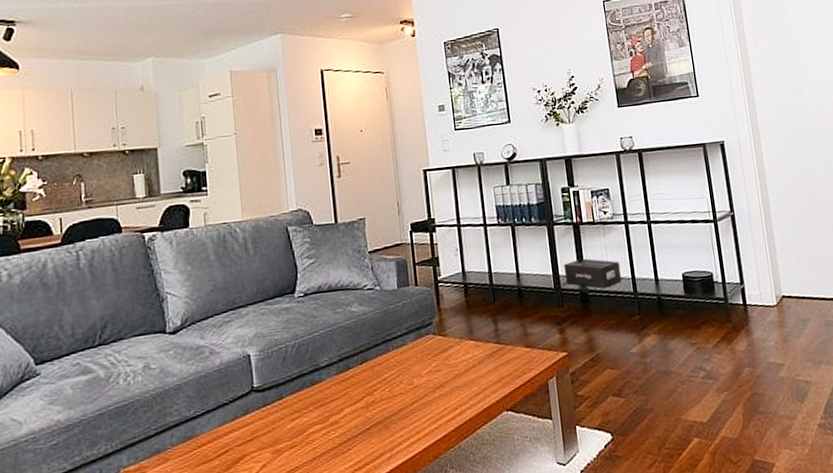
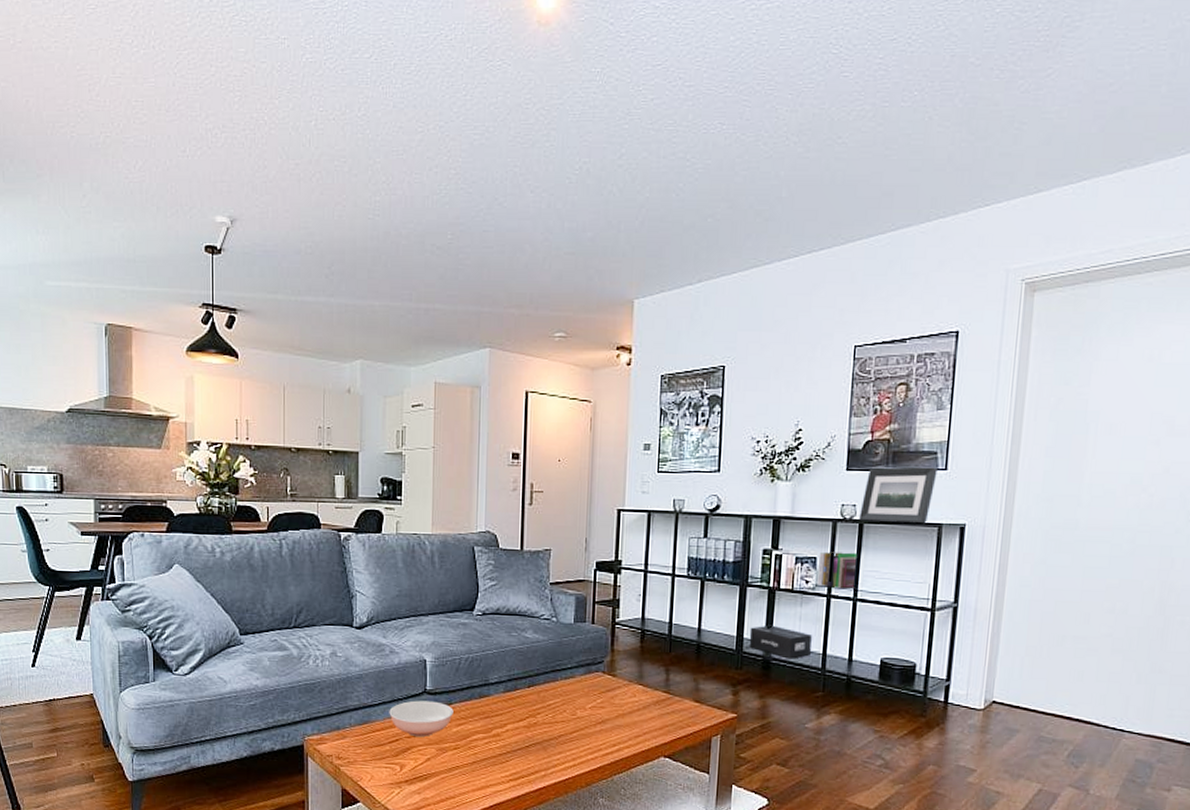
bowl: none [214,398,286,444] -> present [389,700,454,738]
books: none [610,179,649,215] -> present [817,551,858,589]
picture frame: none [636,95,693,150] -> present [859,467,937,524]

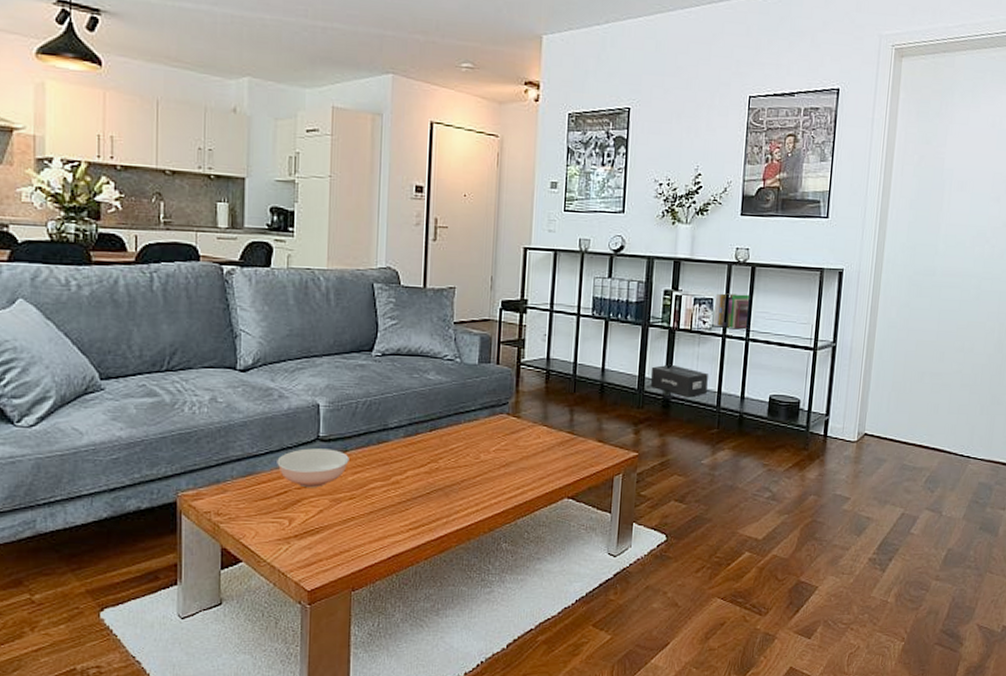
picture frame: present [859,467,937,524] -> none [752,214,820,269]

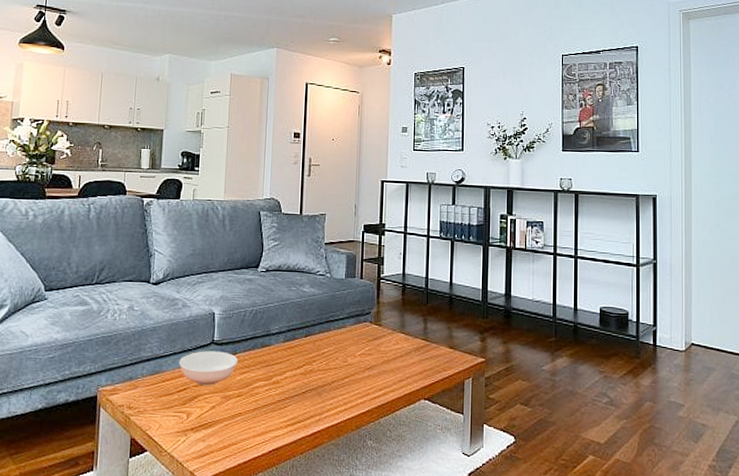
box: present [650,364,708,398] -> none [492,279,543,309]
books: present [713,293,750,330] -> none [545,217,578,249]

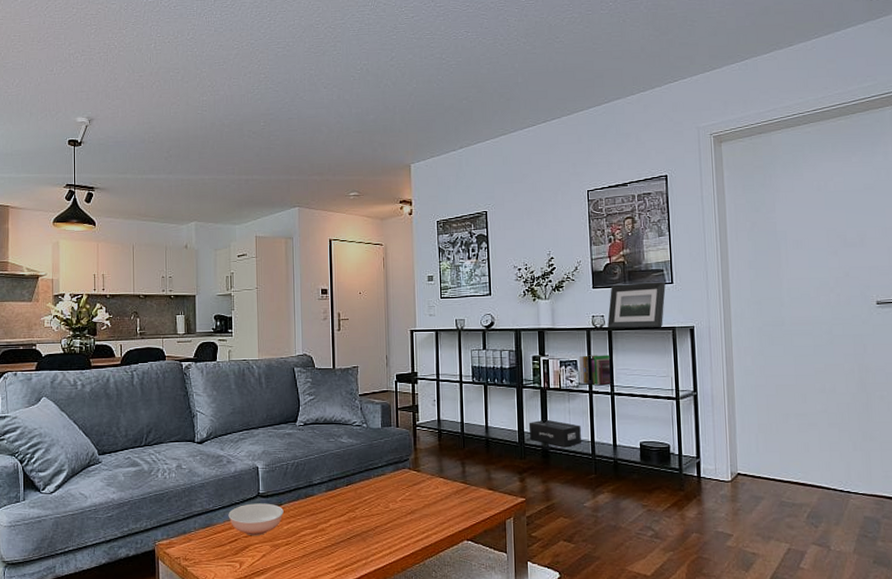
box: none [492,279,543,309] -> present [528,419,581,448]
books: none [545,217,578,249] -> present [579,355,614,386]
picture frame: none [575,149,631,195] -> present [607,282,666,329]

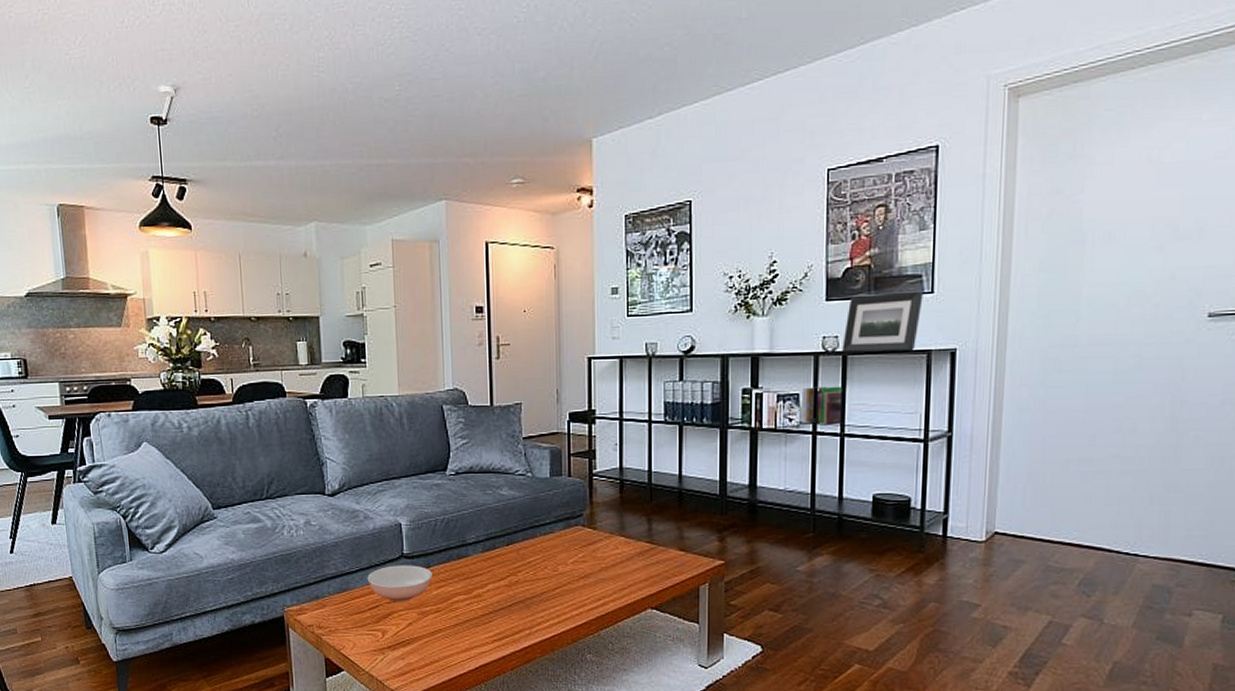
box: present [528,419,581,448] -> none [733,466,799,501]

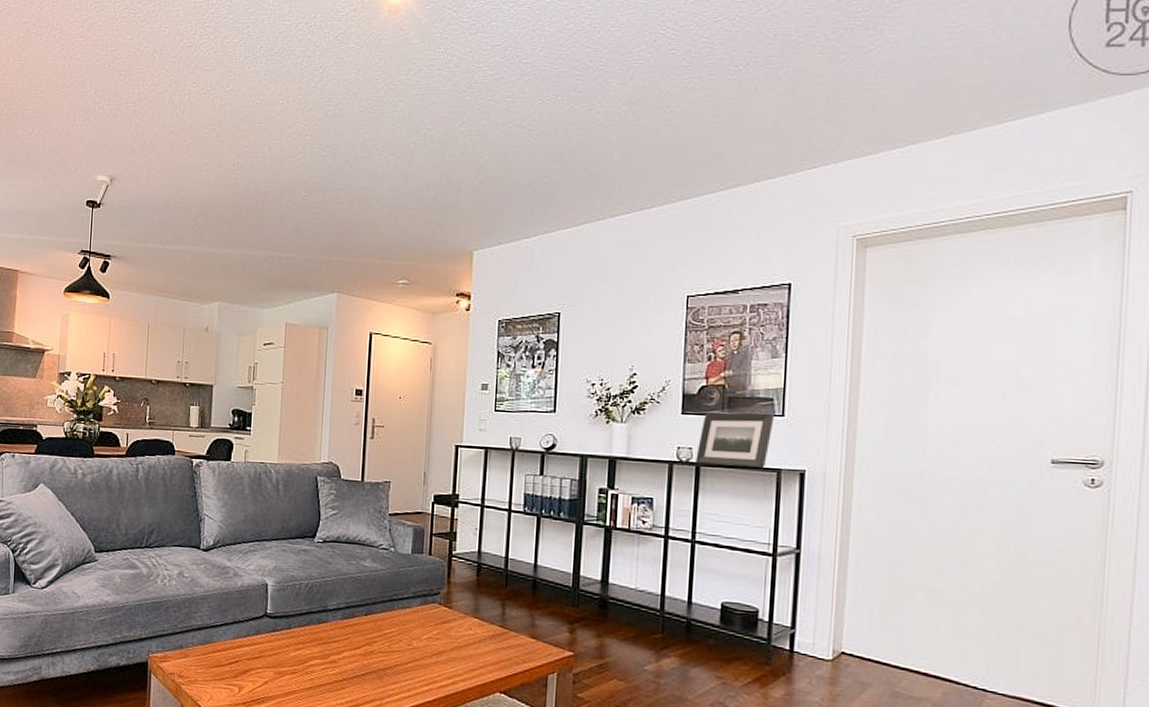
bowl: present [367,565,433,602] -> none [230,623,292,660]
books: present [801,386,845,425] -> none [654,493,696,531]

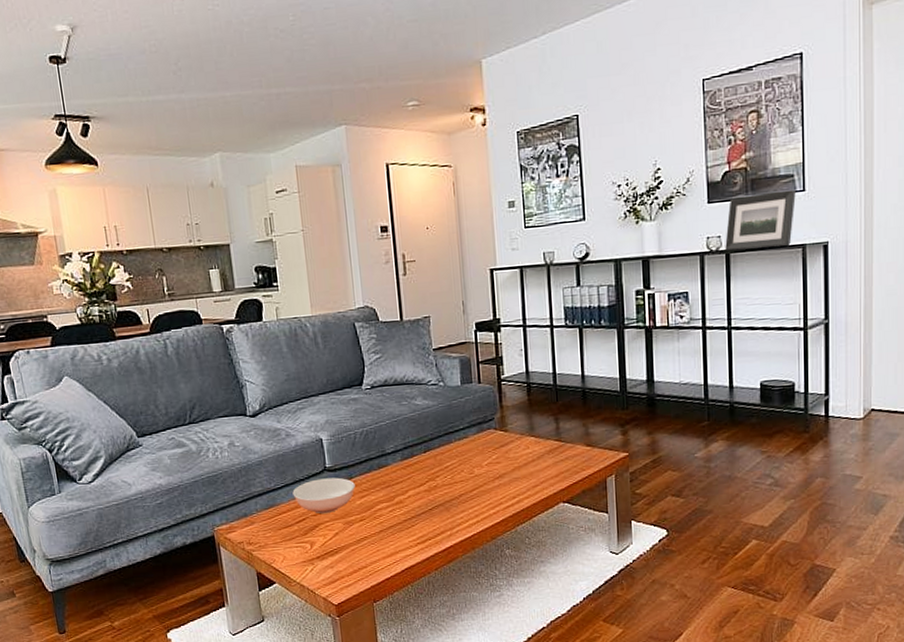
bowl: none [230,623,292,660] -> present [292,477,355,514]

